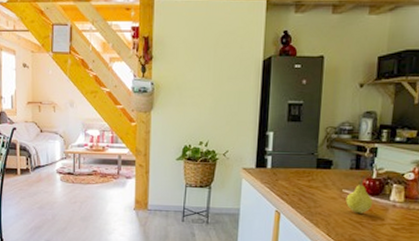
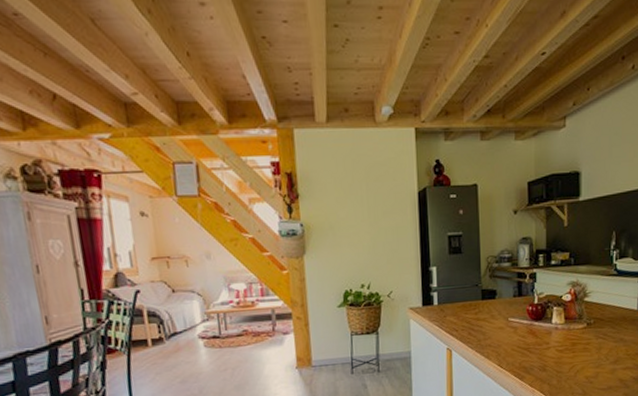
fruit: present [345,176,373,214] -> none [512,302,538,341]

